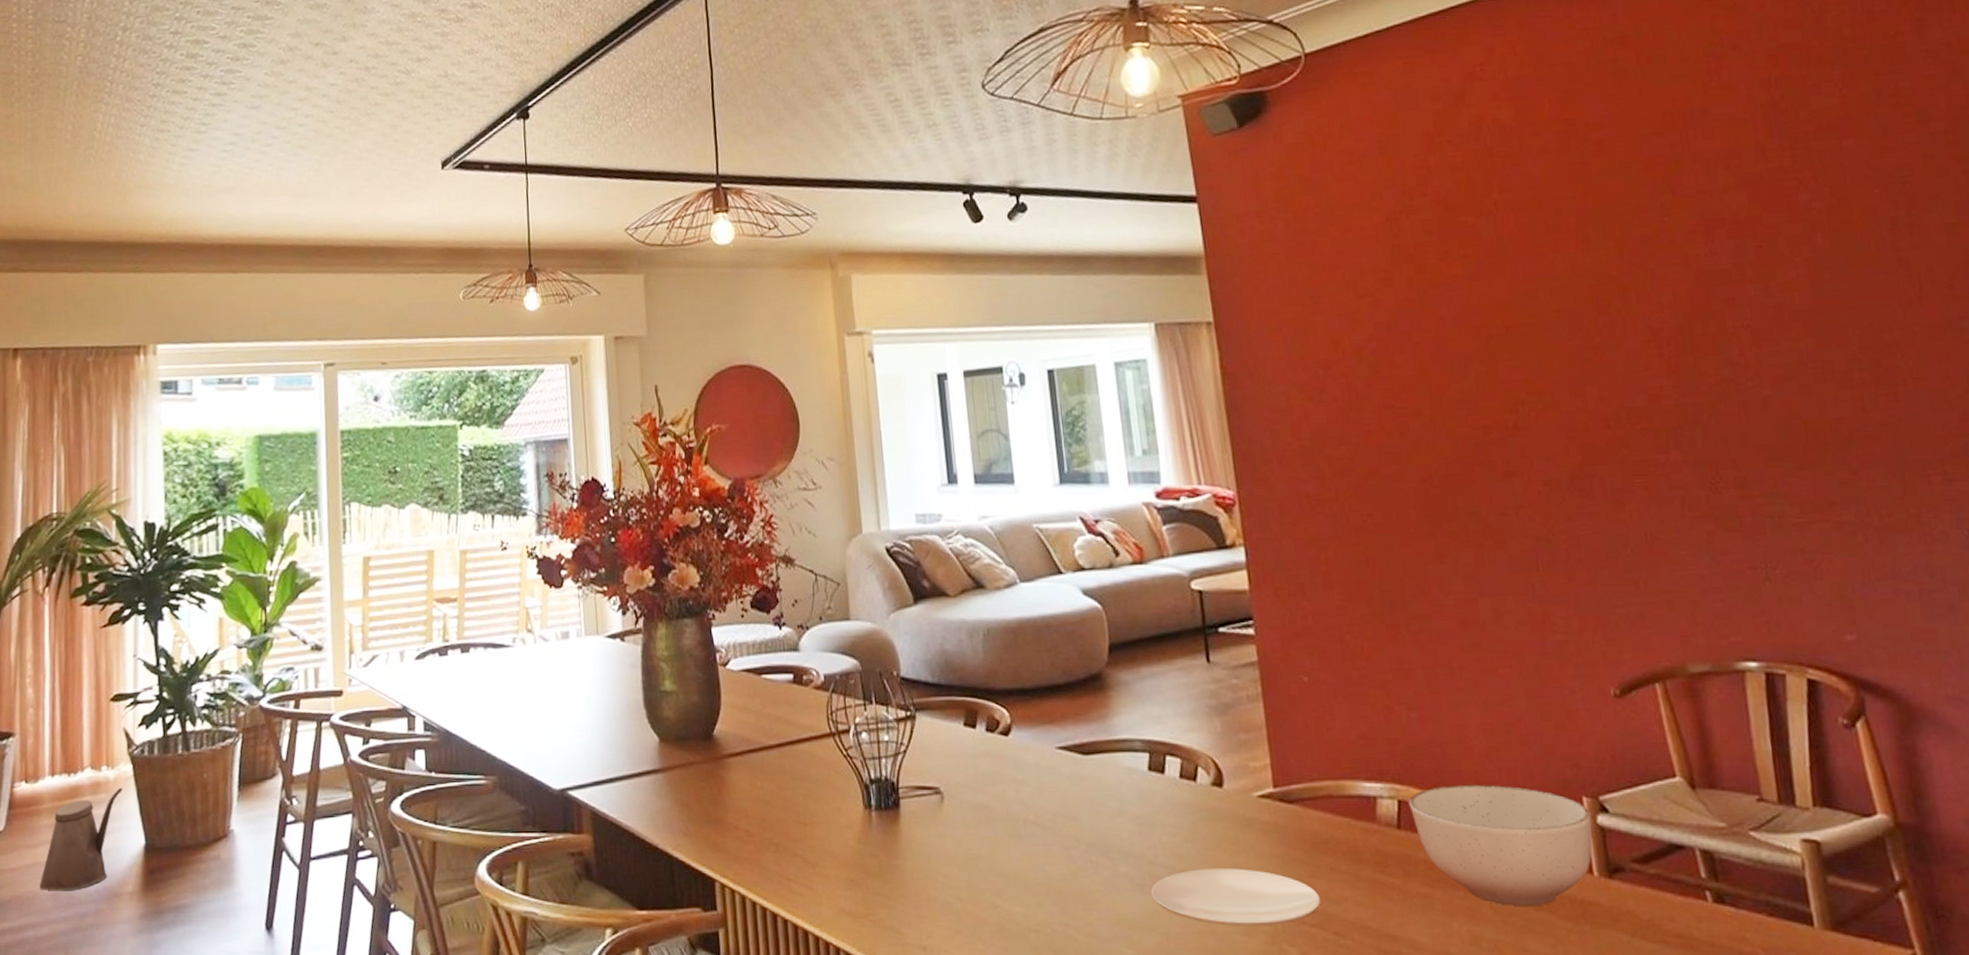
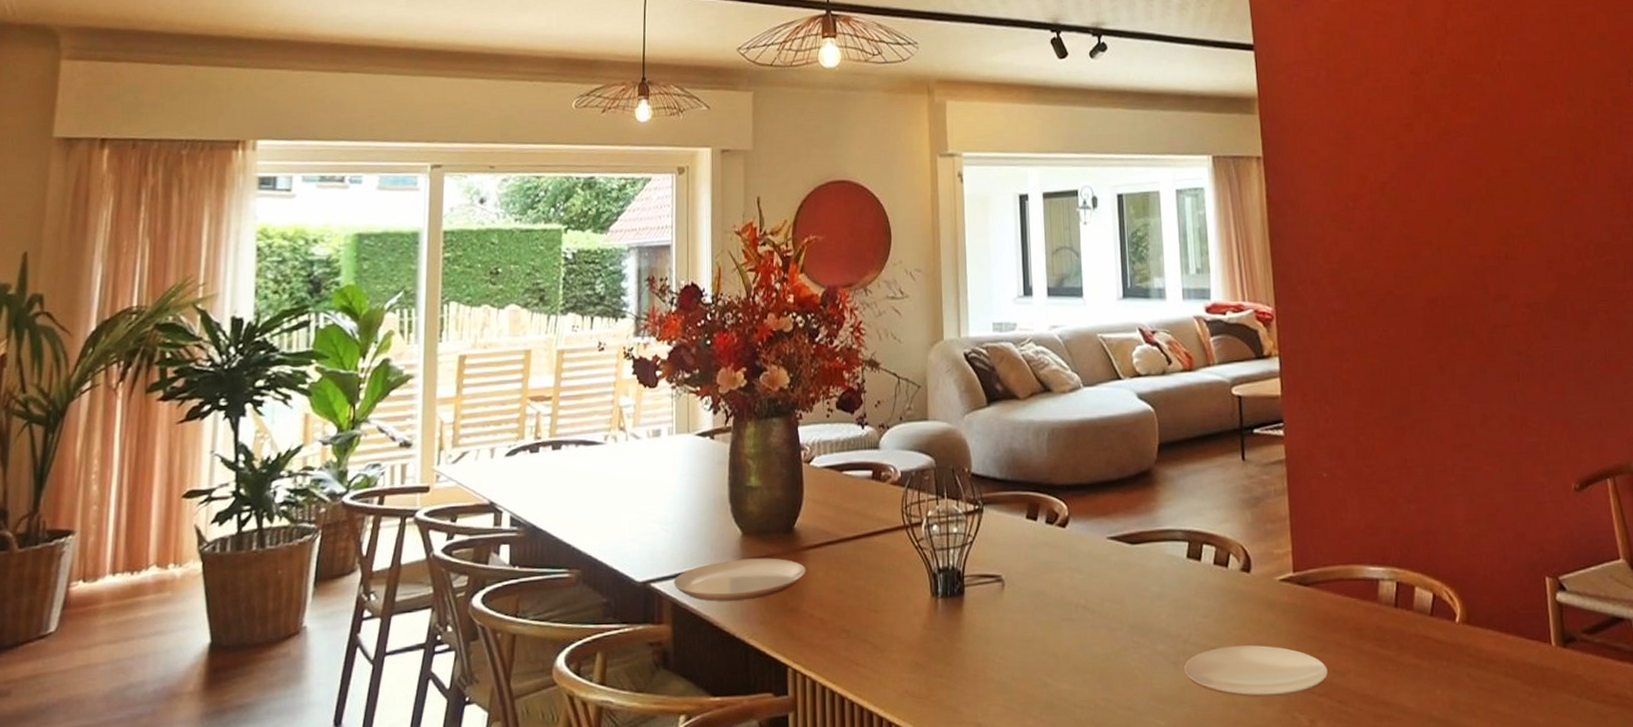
watering can: present [39,787,123,891] -> none [91,585,190,693]
plate: none [591,766,729,811] -> present [673,558,806,602]
bowl: present [1408,784,1592,907] -> none [1405,567,1552,674]

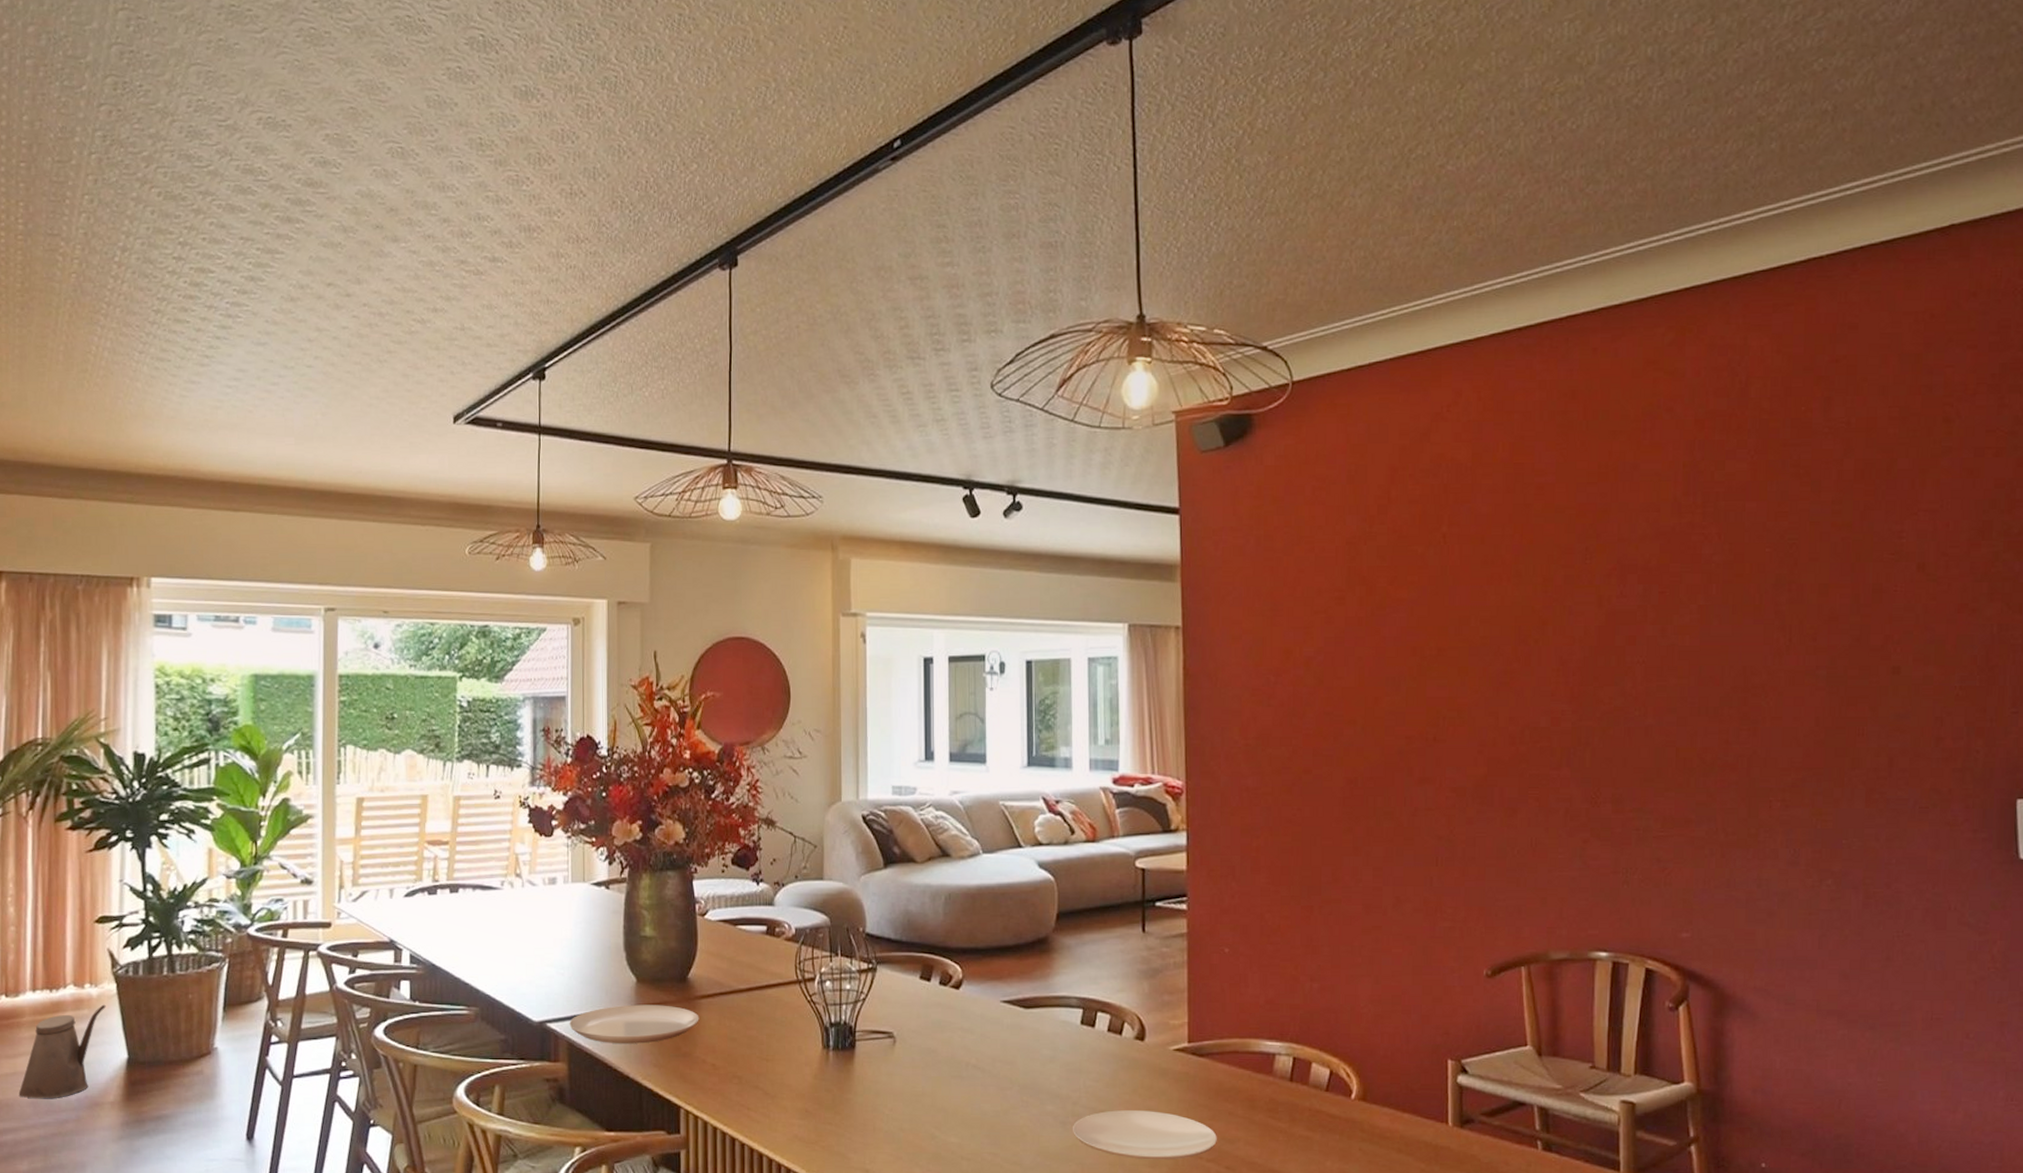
watering can: none [91,585,190,693] -> present [18,1004,106,1099]

